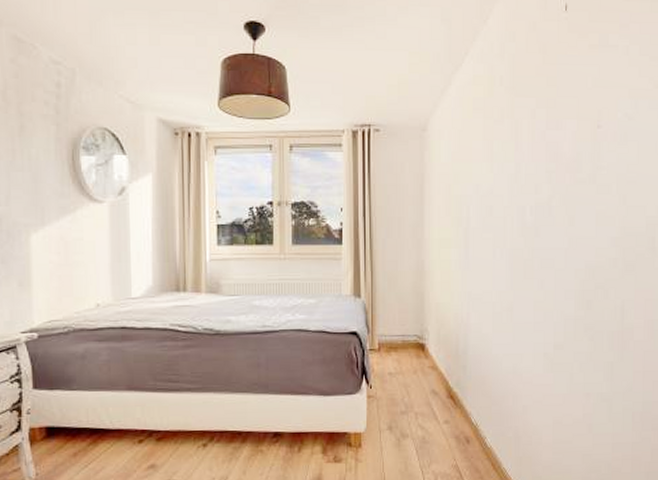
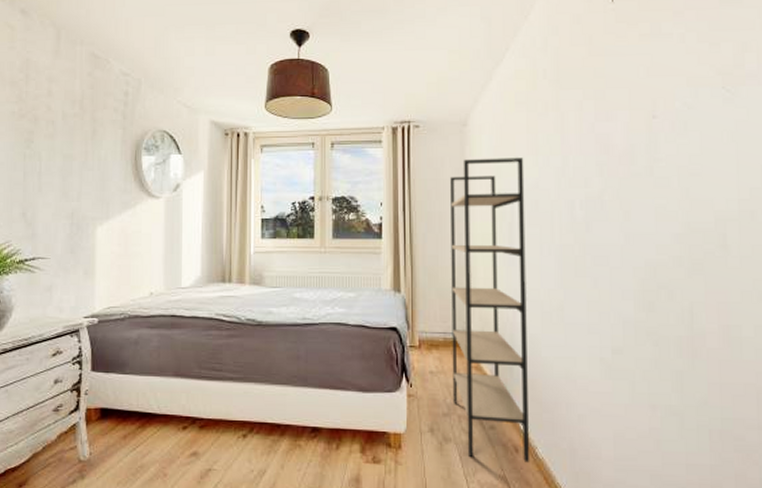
shelving unit: none [410,164,480,452] -> present [450,157,530,463]

